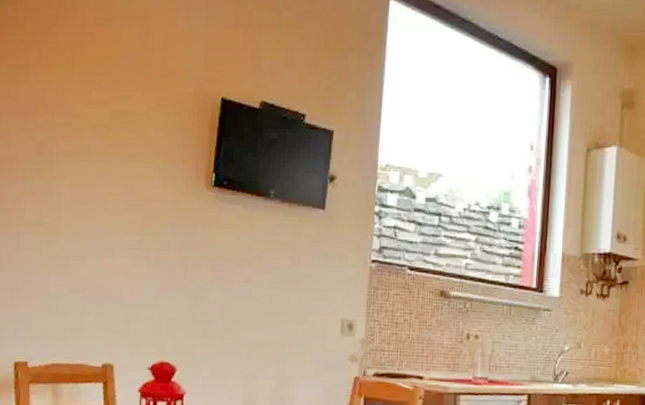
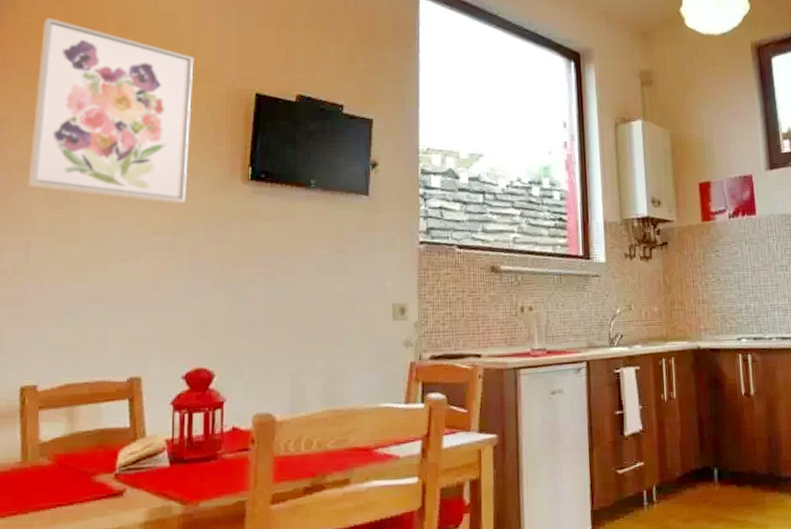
wall art: none [17,12,165,206] -> present [28,17,194,204]

